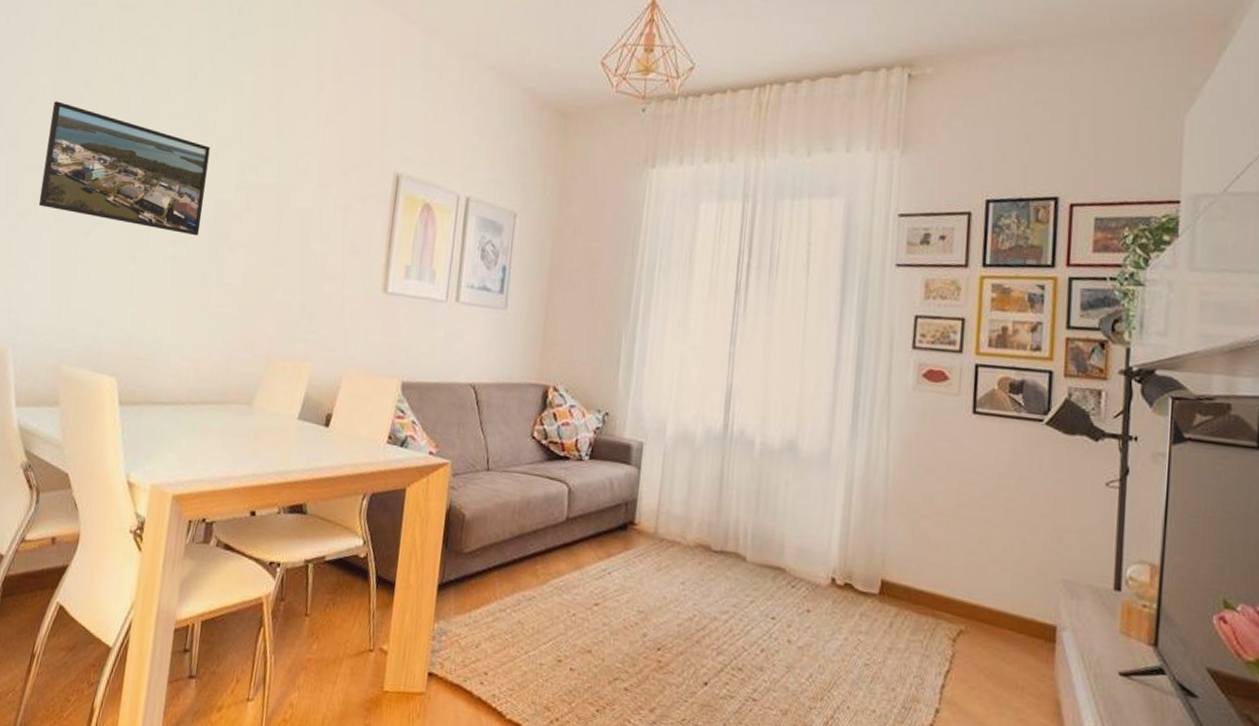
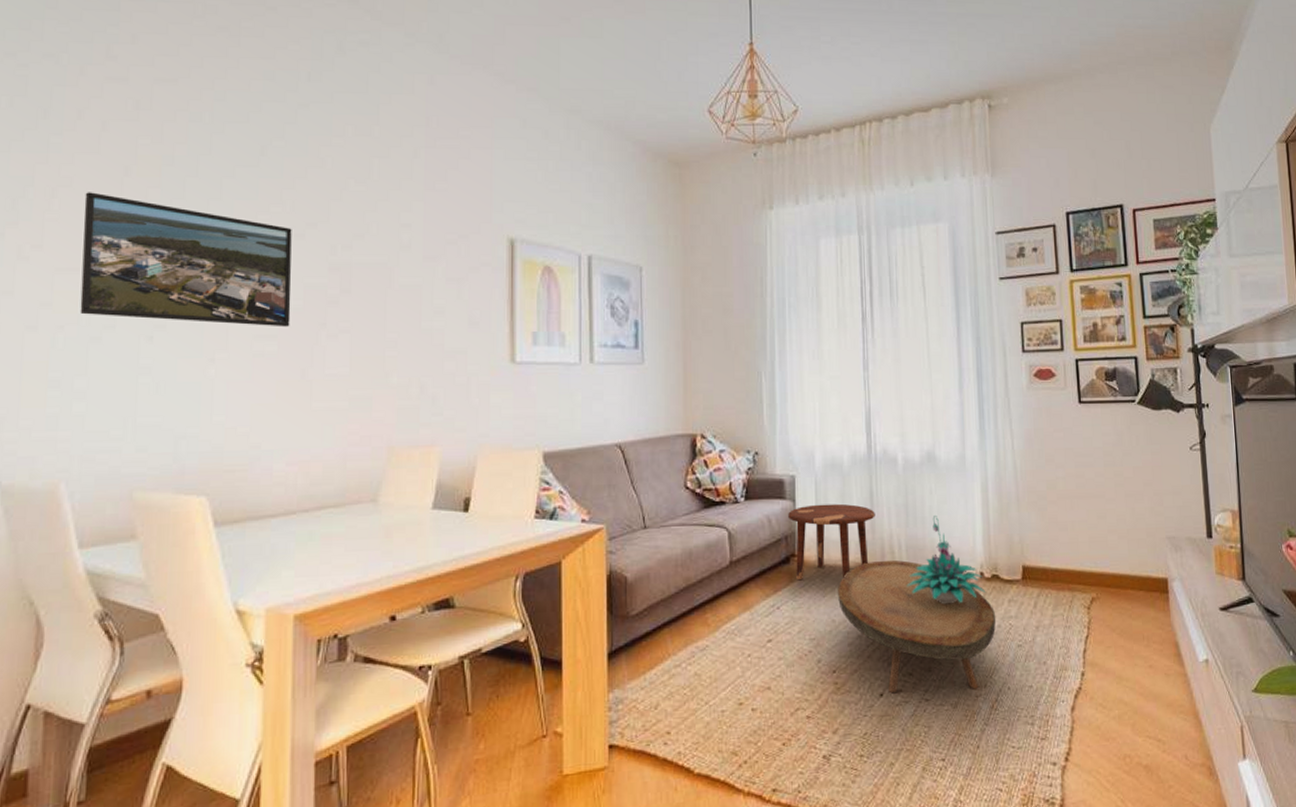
side table: none [631,475,724,556] -> present [788,503,875,581]
coffee table: none [672,544,844,701] -> present [837,560,996,694]
plant: none [747,509,836,605] -> present [906,516,986,605]

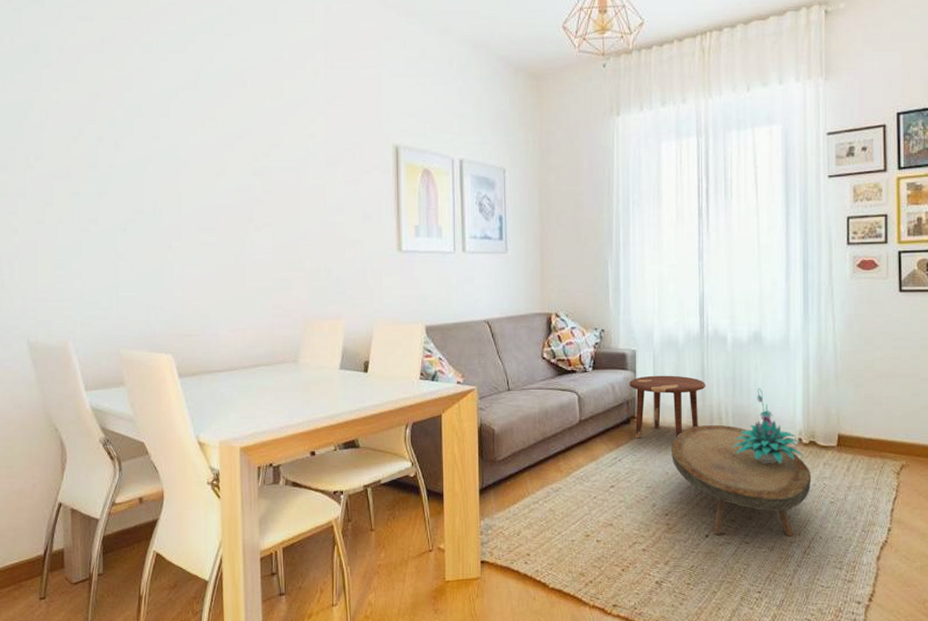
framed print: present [80,192,292,327] -> none [69,113,226,222]

